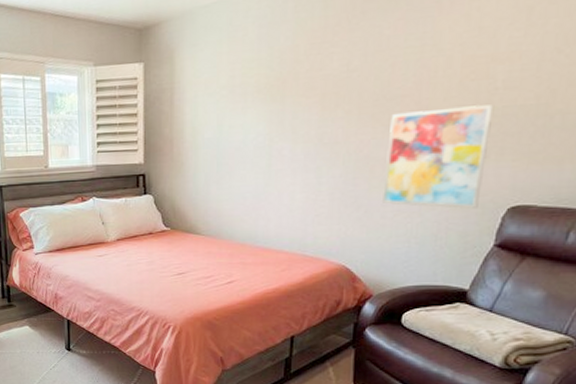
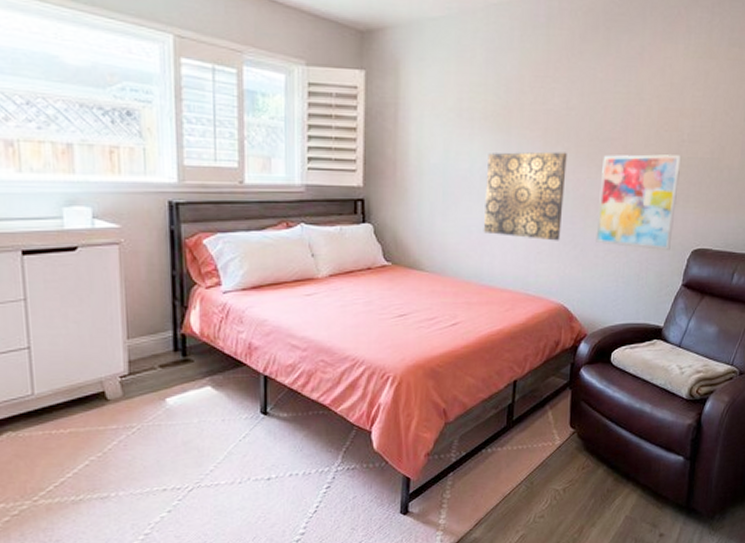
wall art: none [257,115,348,204] -> present [483,151,567,241]

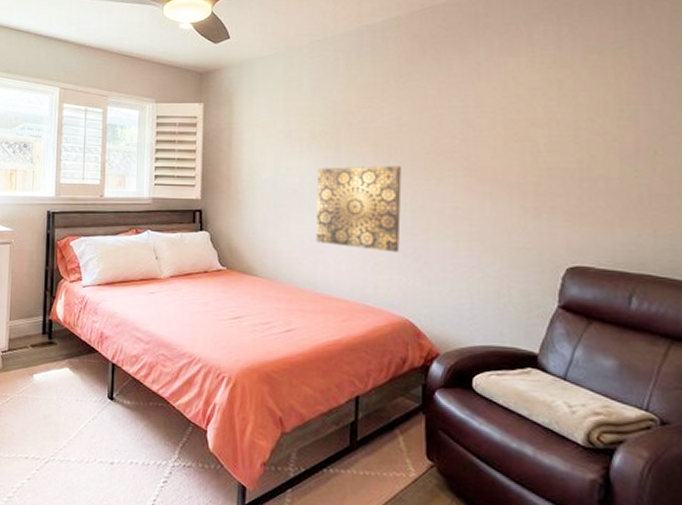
wall art: present [596,154,681,250] -> none [441,166,539,266]

